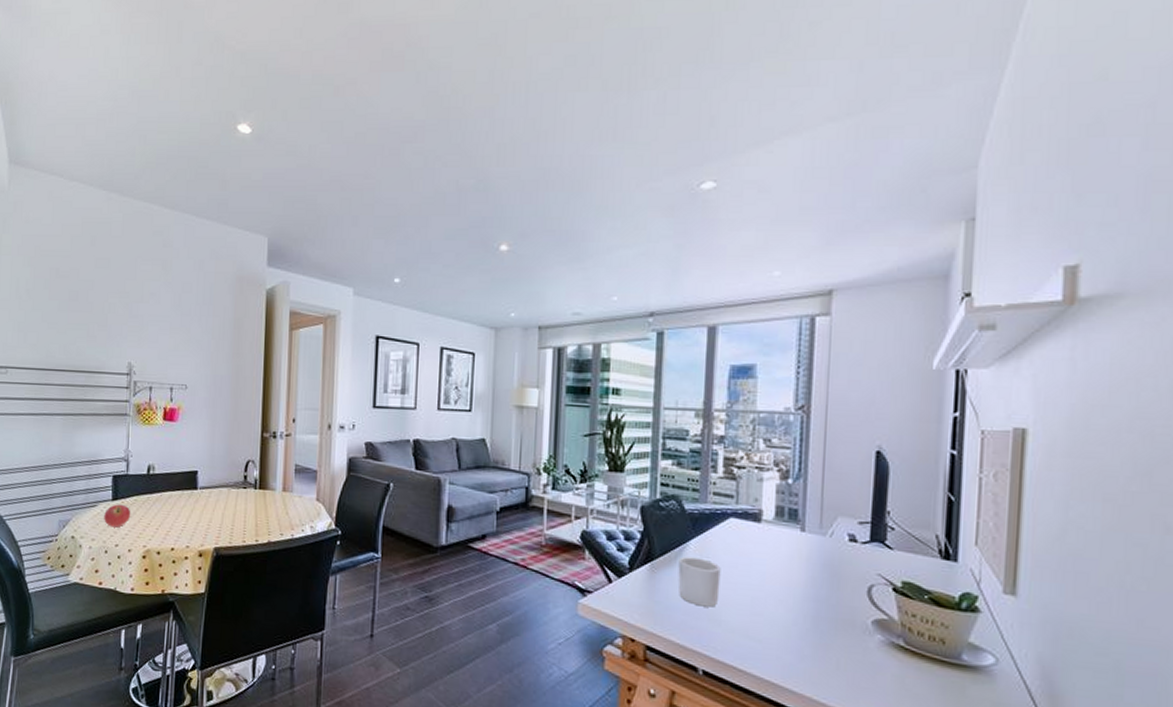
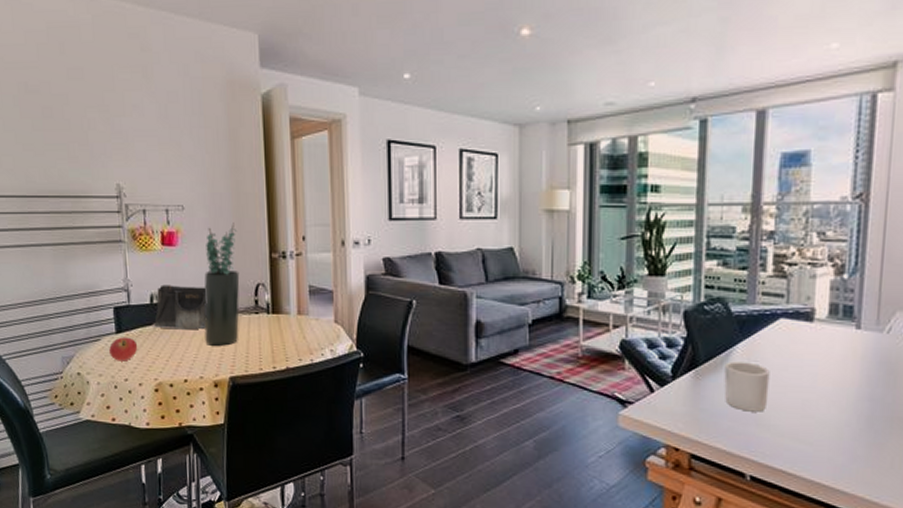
saddlebag: none [146,457,199,501] -> present [152,284,207,330]
vase: none [194,403,233,518] -> present [204,222,240,346]

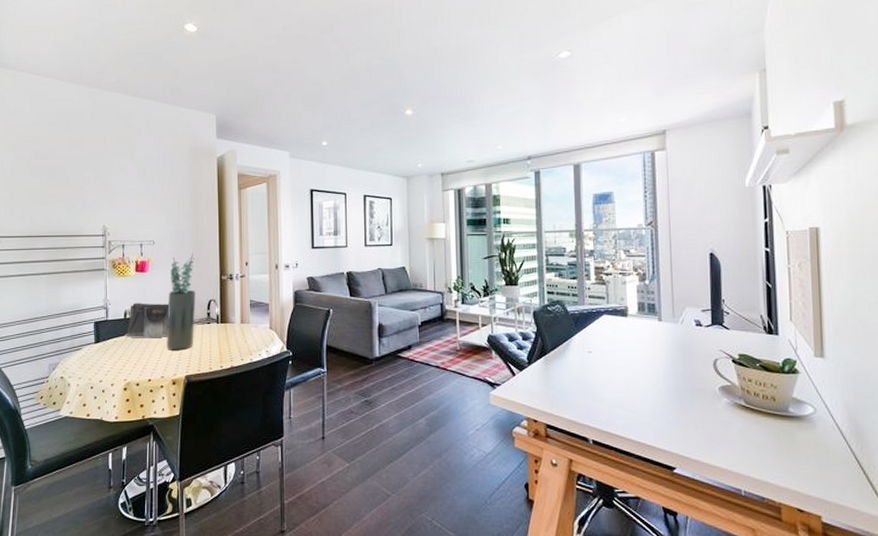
fruit: present [109,337,138,361] -> none [88,346,112,366]
mug: present [724,361,770,412] -> none [566,349,601,388]

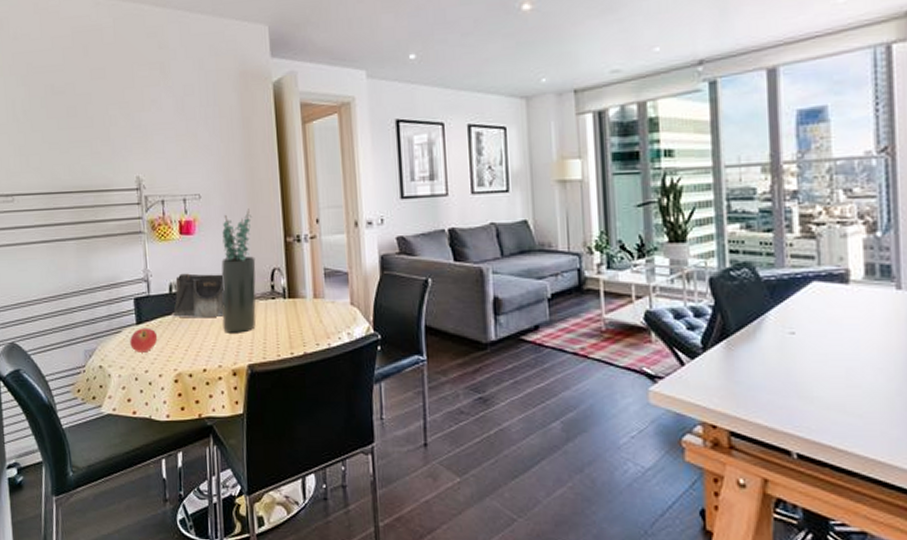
fruit: none [88,346,112,366] -> present [130,328,158,353]

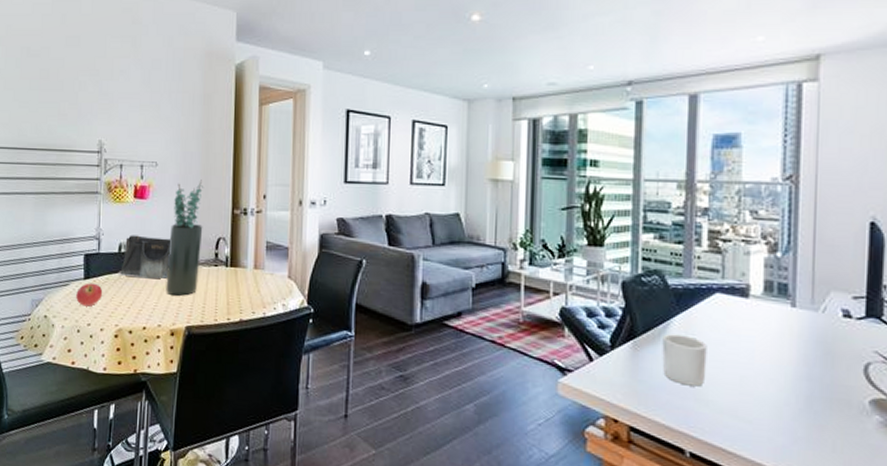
mug: none [758,329,809,383] -> present [662,334,707,387]

